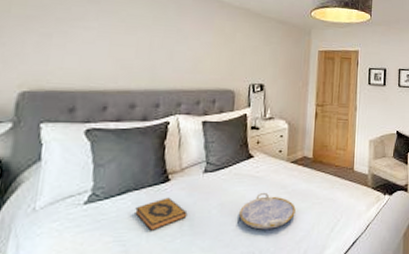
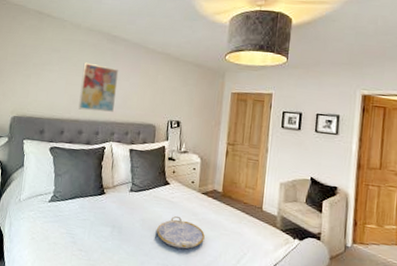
wall art: none [129,17,186,79] -> present [78,62,119,112]
hardback book: present [135,197,188,231] -> none [81,207,117,231]

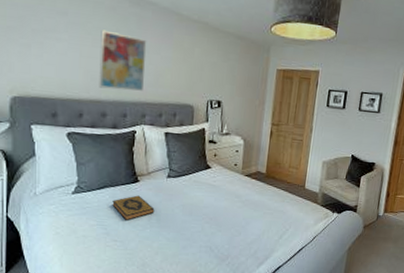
hardback book: none [81,207,117,231] -> present [112,195,155,221]
serving tray: present [157,215,205,249] -> none [198,199,248,230]

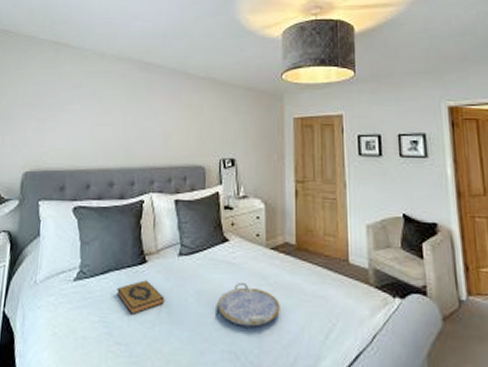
wall art: present [99,30,147,91] -> none [107,97,155,156]
serving tray: none [198,199,248,230] -> present [218,282,280,327]

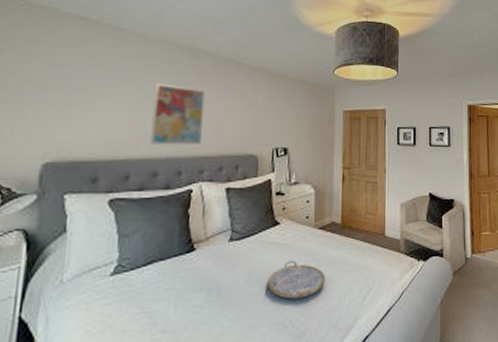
wall art: none [107,97,155,156] -> present [150,83,206,145]
hardback book: present [116,280,165,315] -> none [161,267,214,302]

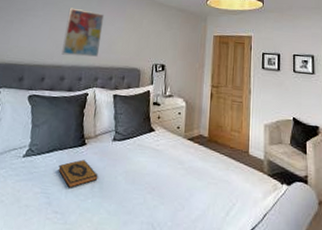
hardback book: none [161,267,214,302] -> present [58,159,98,188]
serving tray: present [267,260,325,299] -> none [141,165,192,203]

